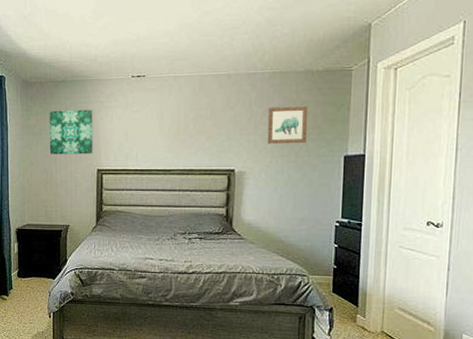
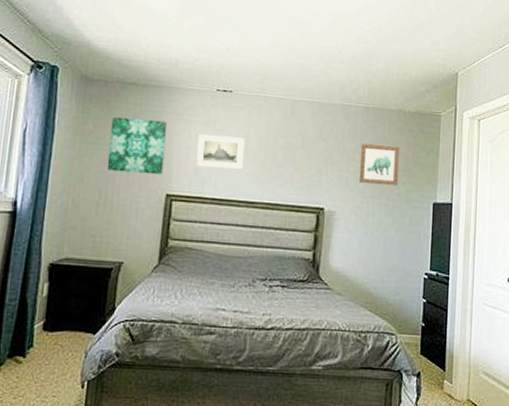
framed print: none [119,116,159,144] -> present [196,134,245,170]

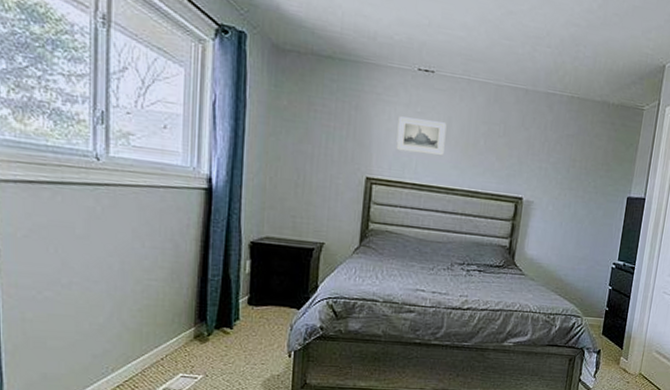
wall art: present [106,116,168,175] -> none [304,92,366,157]
wall art: present [358,144,400,187] -> none [558,135,601,180]

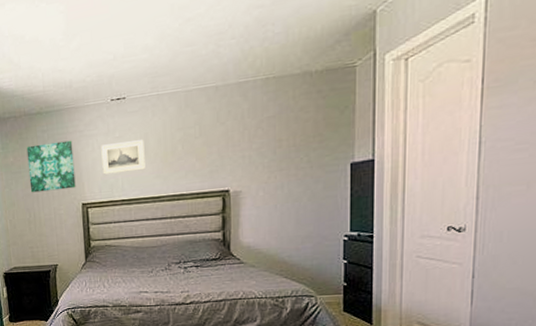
wall art: none [304,92,366,157] -> present [26,140,76,193]

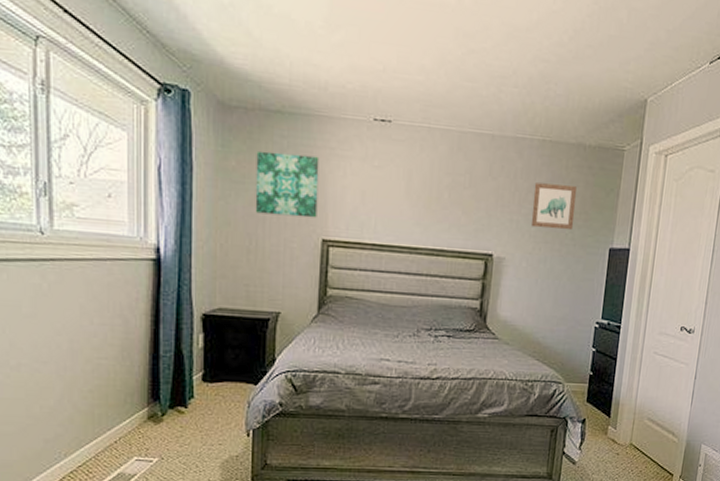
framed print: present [101,140,145,175] -> none [353,171,407,213]
wall art: none [262,113,308,159] -> present [531,182,577,231]

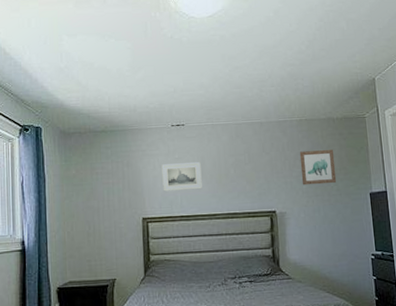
wall art: present [255,150,320,218] -> none [89,158,137,206]
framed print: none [353,171,407,213] -> present [161,162,202,192]

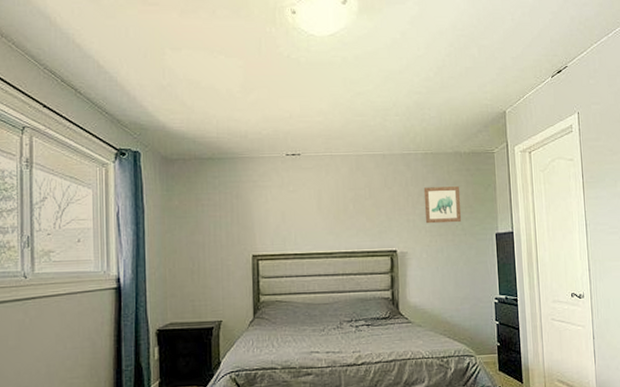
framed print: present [161,162,202,192] -> none [274,196,319,227]

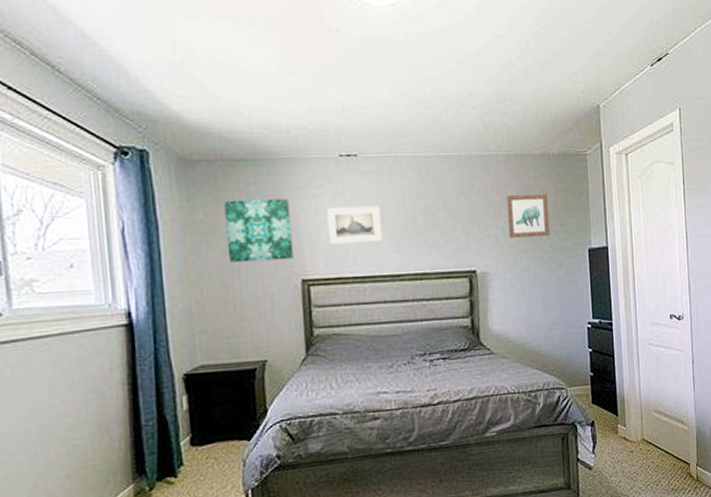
wall art: none [194,189,247,240] -> present [223,198,294,263]
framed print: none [274,196,319,227] -> present [327,206,382,245]

